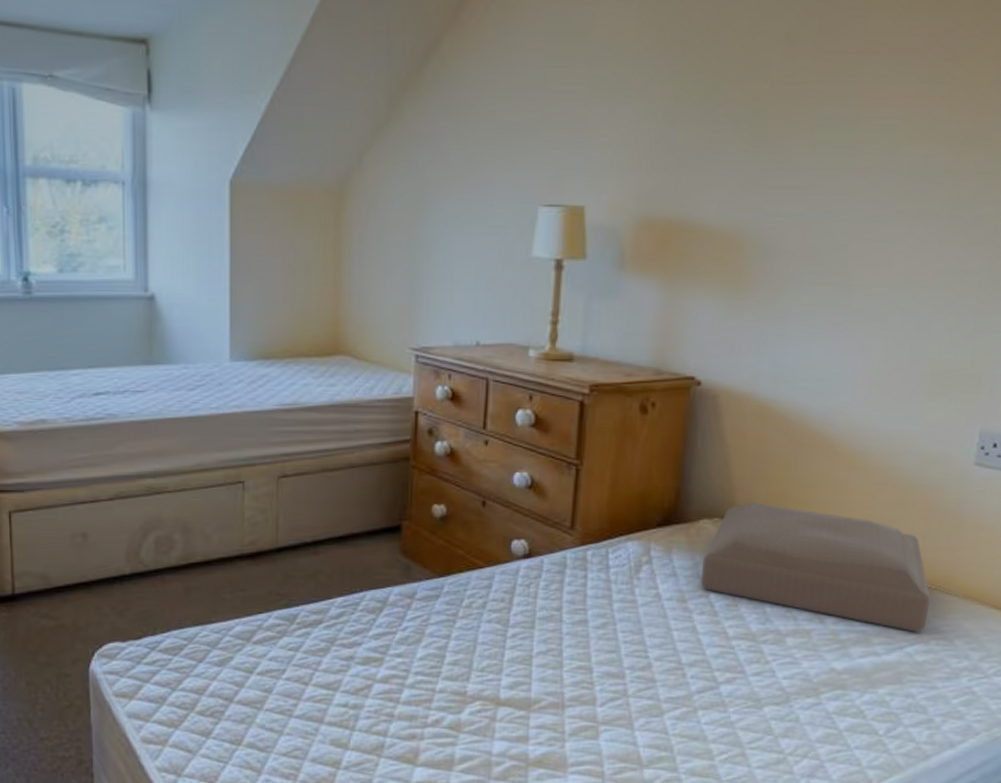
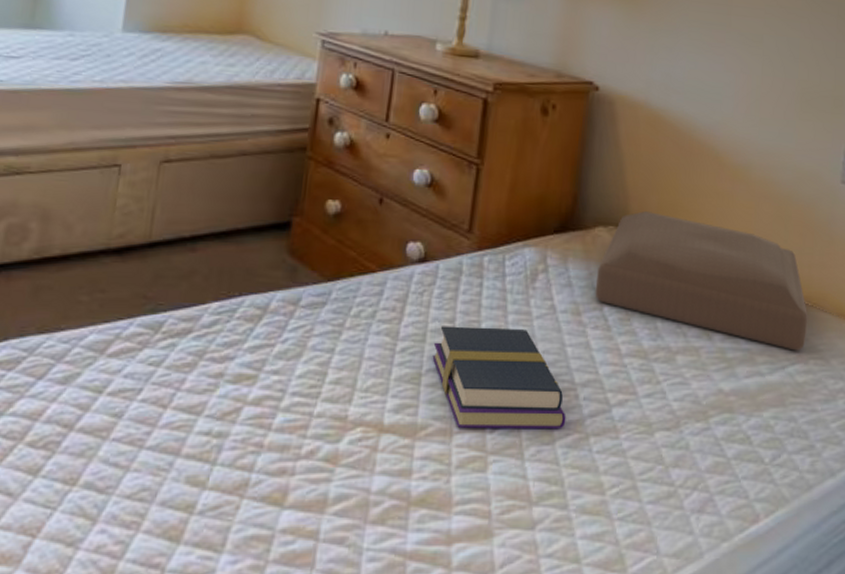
book: none [542,614,674,703] -> present [432,326,566,428]

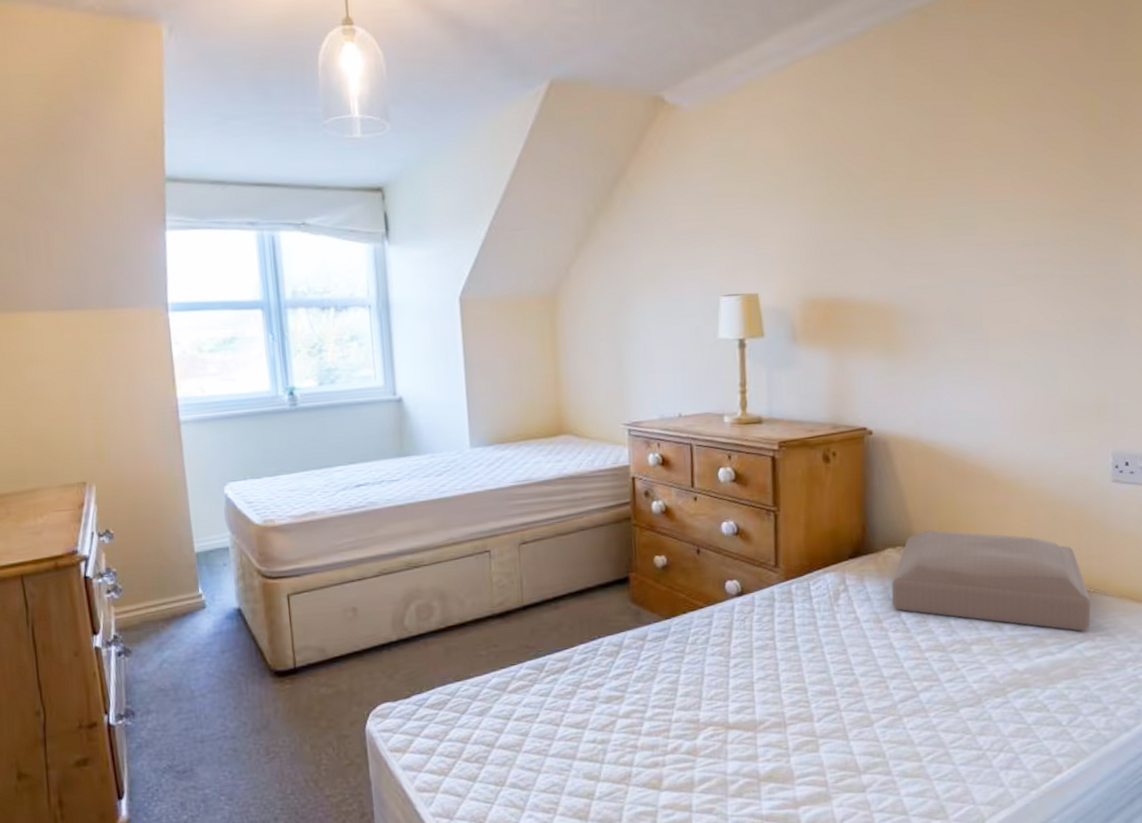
book: present [432,326,566,428] -> none [760,639,881,720]

